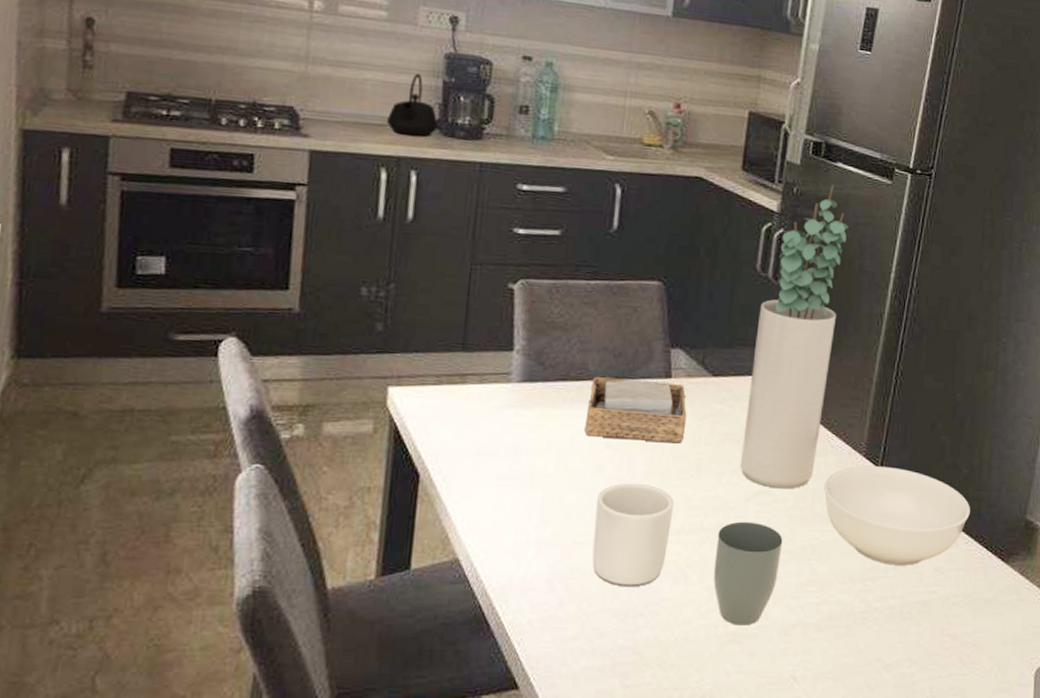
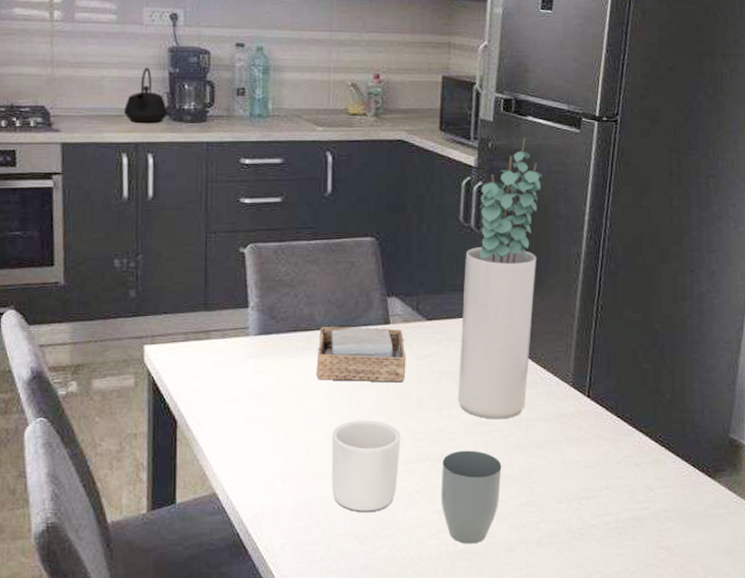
bowl: present [824,466,970,566] -> none [537,395,675,485]

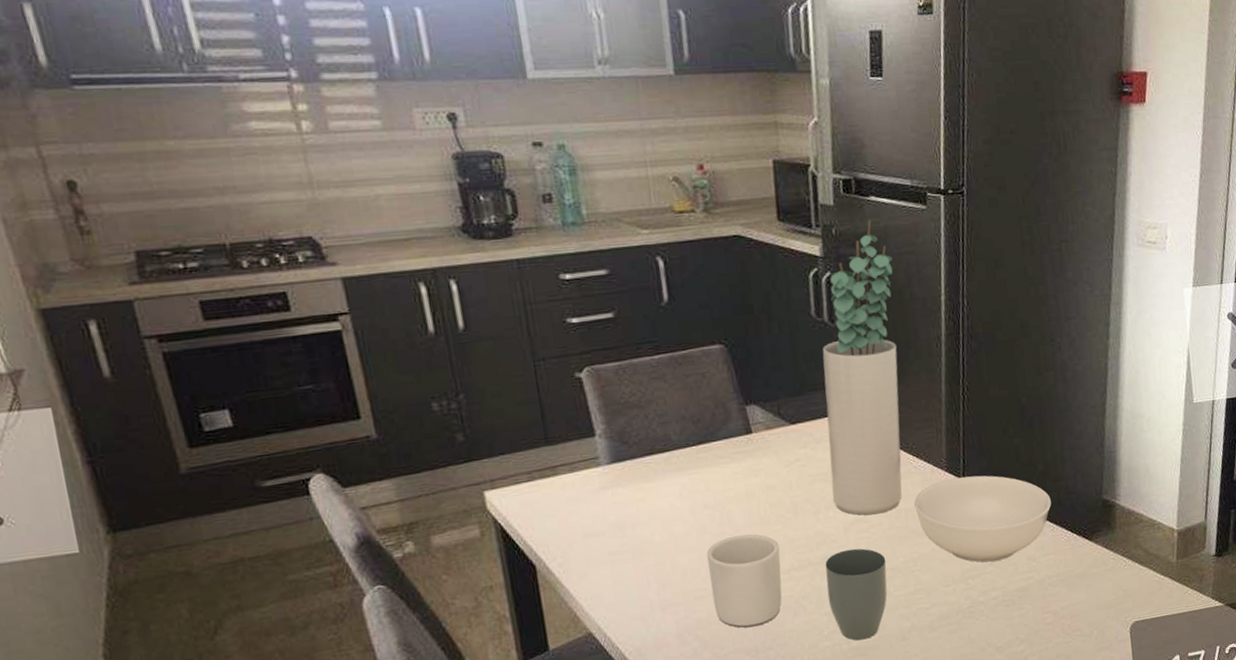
kettle: present [124,67,168,124] -> none [411,179,465,246]
napkin holder: present [316,327,406,383] -> none [677,437,776,502]
bowl: none [537,395,675,485] -> present [914,475,1051,563]

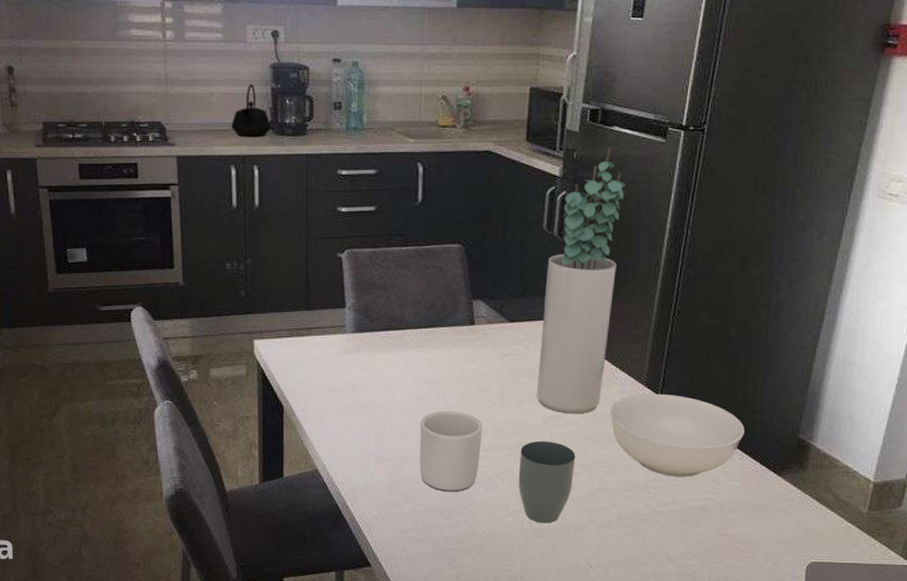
kettle: none [411,179,465,246] -> present [232,83,271,138]

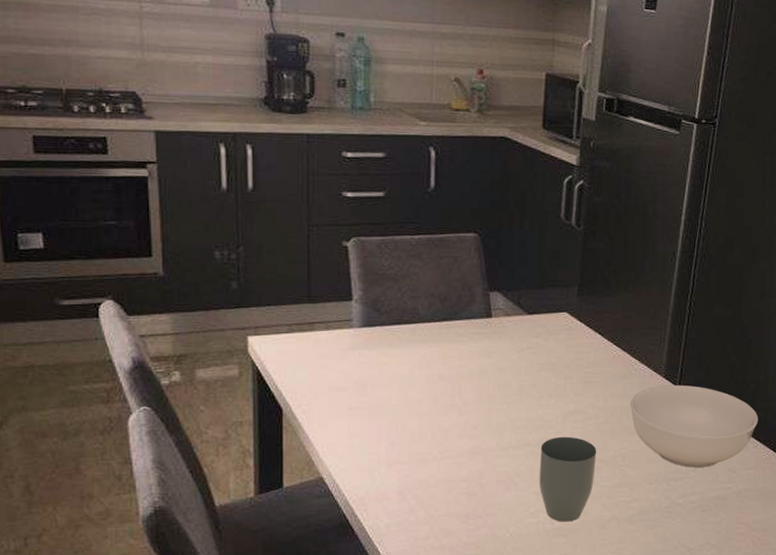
kettle: present [232,83,271,138] -> none [220,54,266,114]
mug: present [419,411,483,492] -> none [435,408,501,495]
vase: present [536,147,626,414] -> none [556,137,642,408]

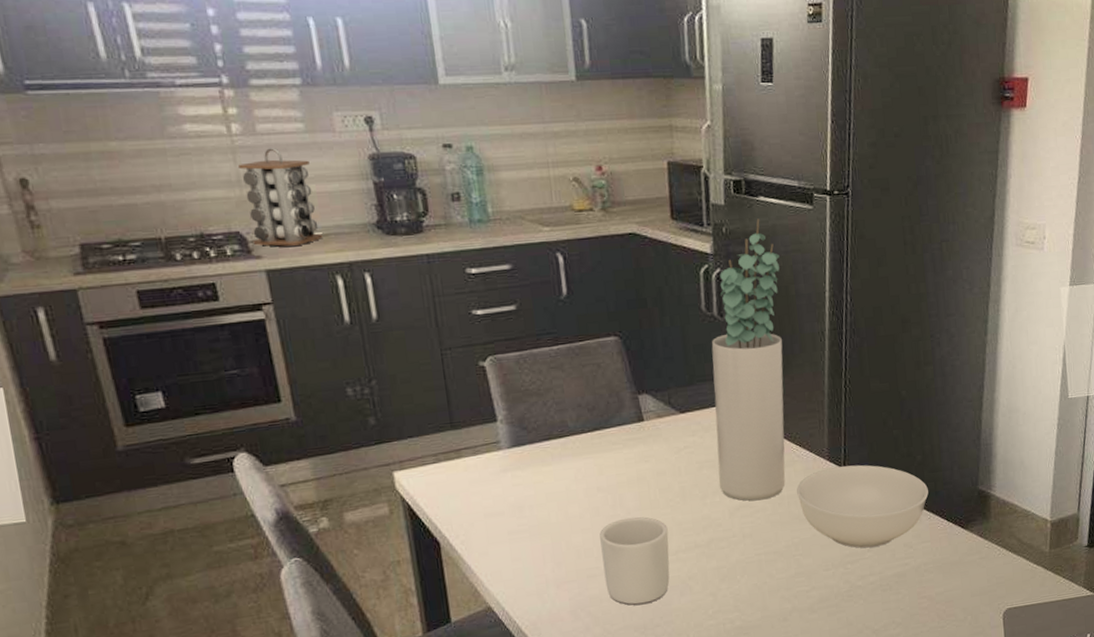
spice rack: none [142,17,212,111] -> present [237,148,323,247]
mug: none [435,408,501,495] -> present [599,517,670,606]
mug: present [539,436,597,522] -> none [711,532,770,620]
vase: none [556,137,642,408] -> present [711,218,786,501]

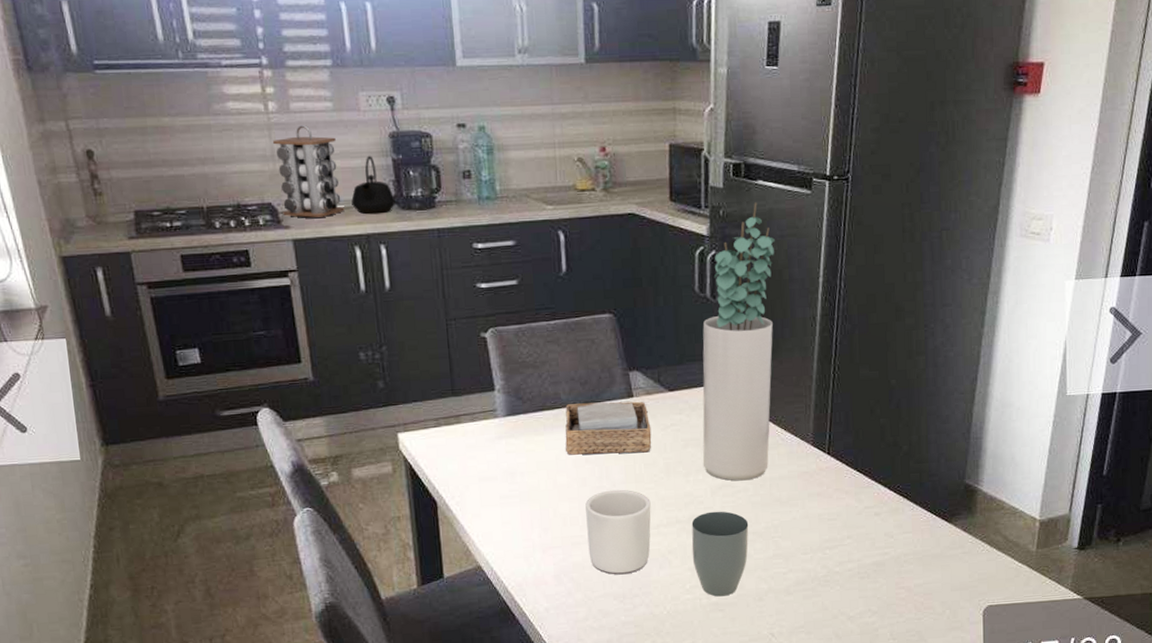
kettle: none [330,178,379,241] -> present [351,155,395,215]
napkin holder: none [573,425,666,485] -> present [565,401,652,455]
mug: none [711,532,770,620] -> present [691,511,749,597]
bowl: present [797,464,929,548] -> none [779,451,913,535]

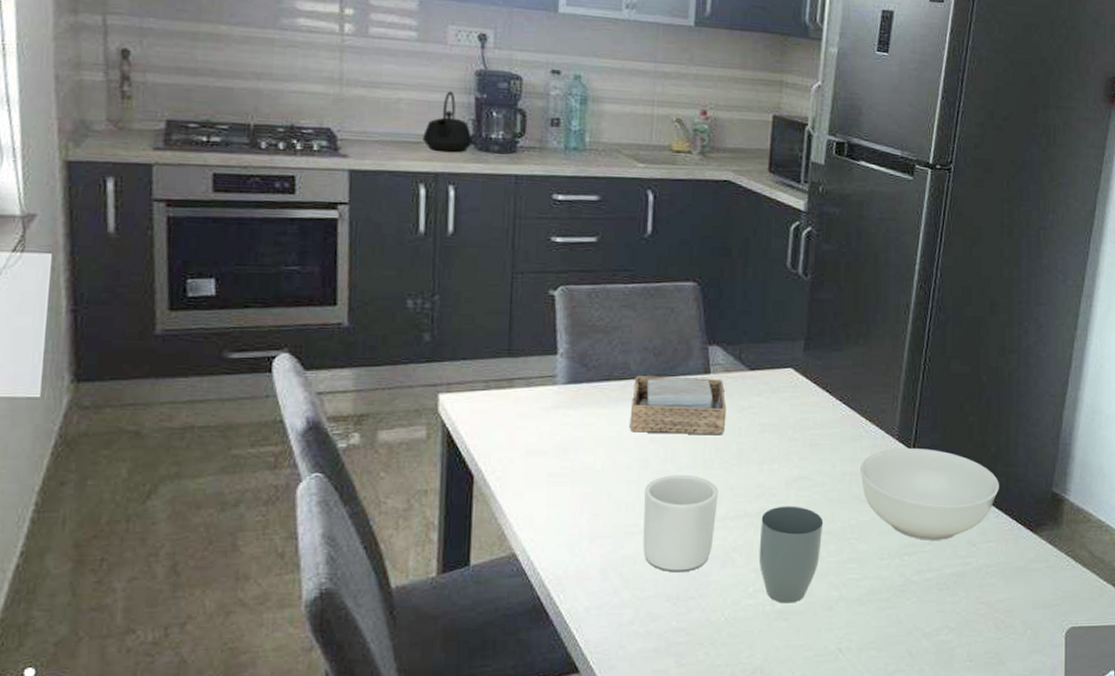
spice rack: present [272,125,345,218] -> none [342,51,415,150]
vase: present [702,202,775,481] -> none [779,182,873,474]
bowl: none [779,451,913,535] -> present [860,449,999,540]

